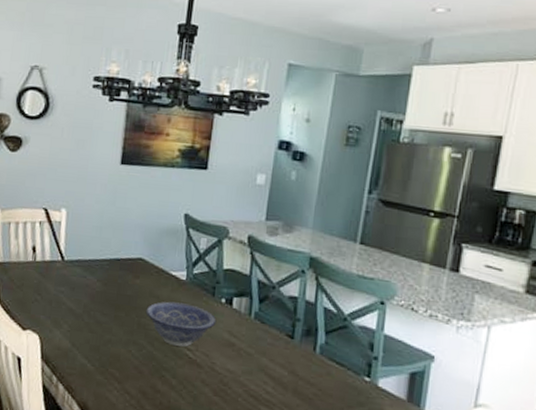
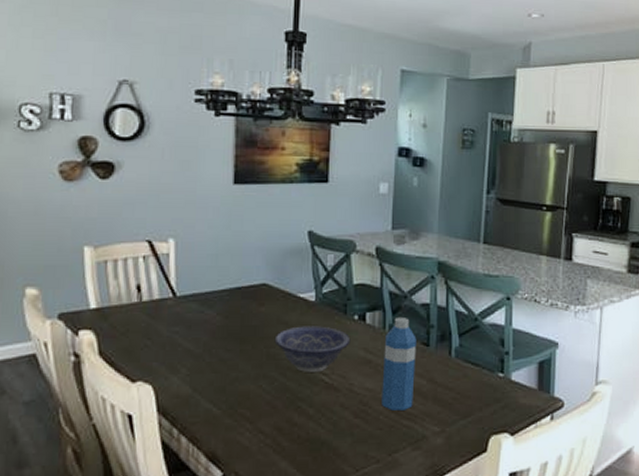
water bottle: none [241,305,281,397] -> present [382,316,417,411]

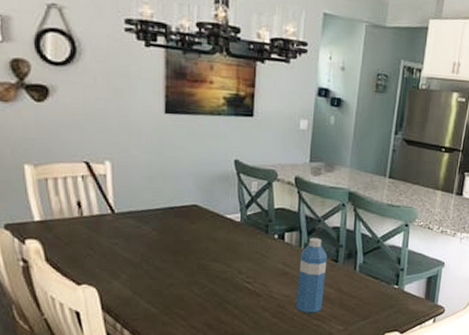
decorative bowl: present [274,326,351,372] -> none [204,242,271,280]

